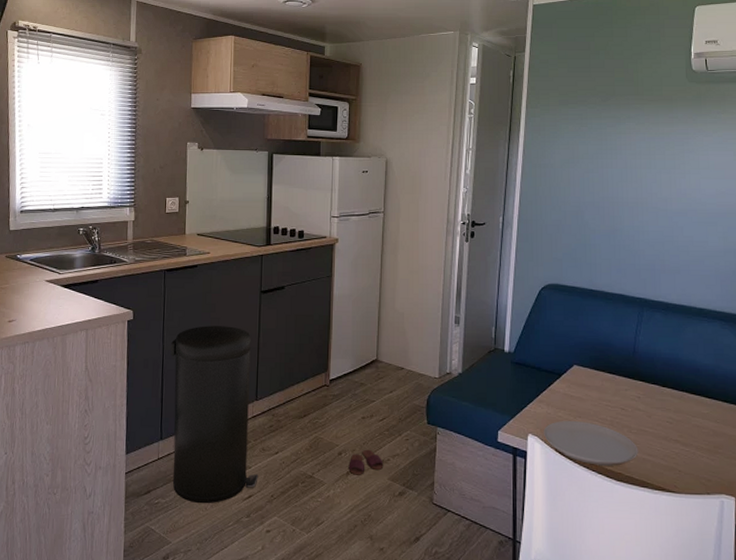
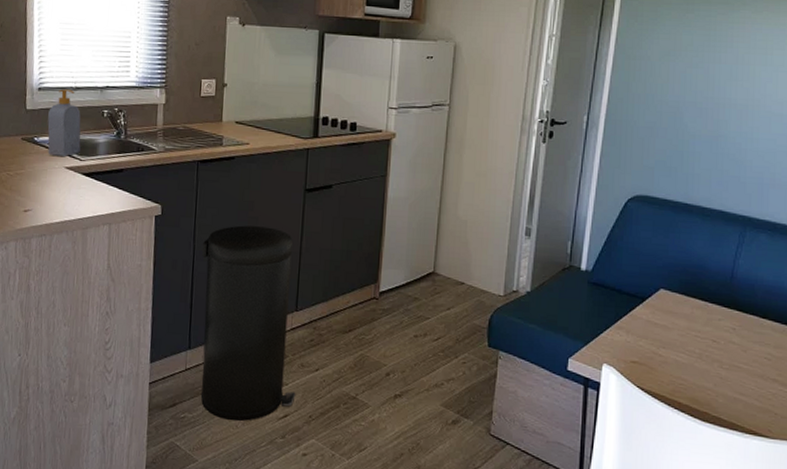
soap bottle: none [29,211,60,272] -> present [47,89,81,157]
slippers: present [348,449,384,475] -> none [397,371,437,399]
plate: present [543,421,639,466] -> none [620,351,729,405]

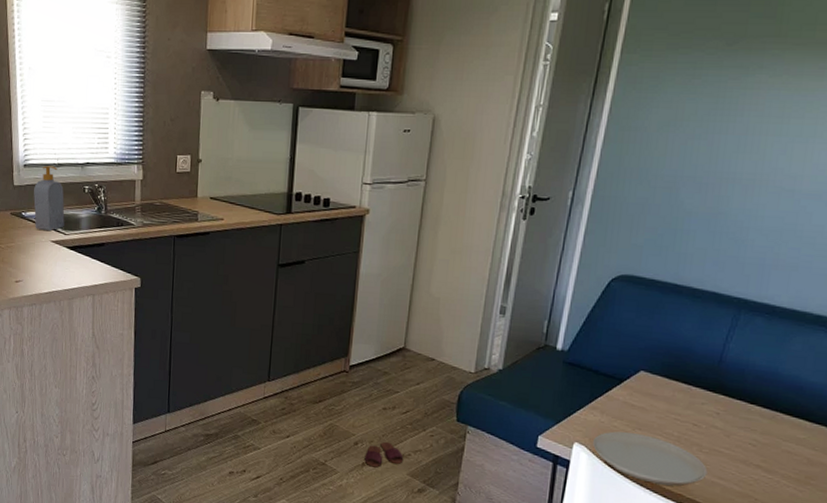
pedal bin: present [200,225,296,421] -> none [179,298,268,480]
slippers: none [397,371,437,399] -> present [364,441,404,468]
plate: none [620,351,729,405] -> present [592,431,708,487]

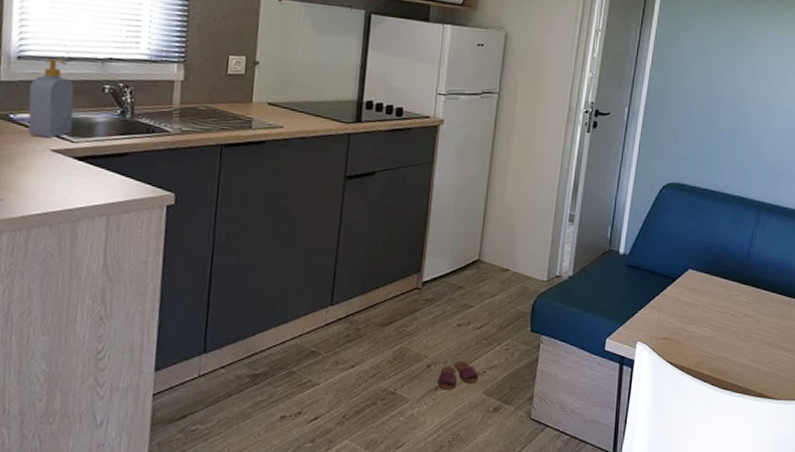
plate: present [592,431,708,487] -> none [652,328,745,374]

